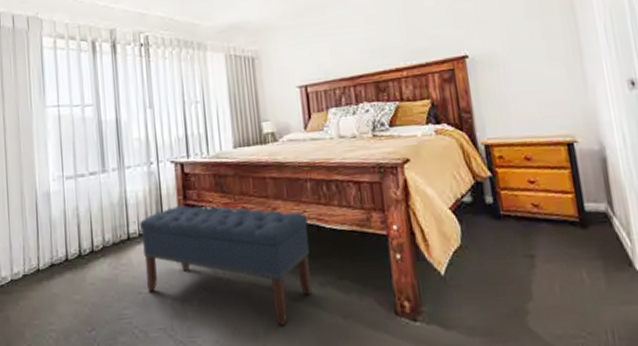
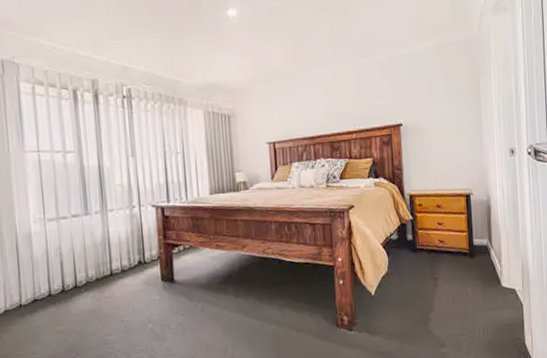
bench: present [139,205,312,327] -> none [121,244,273,341]

